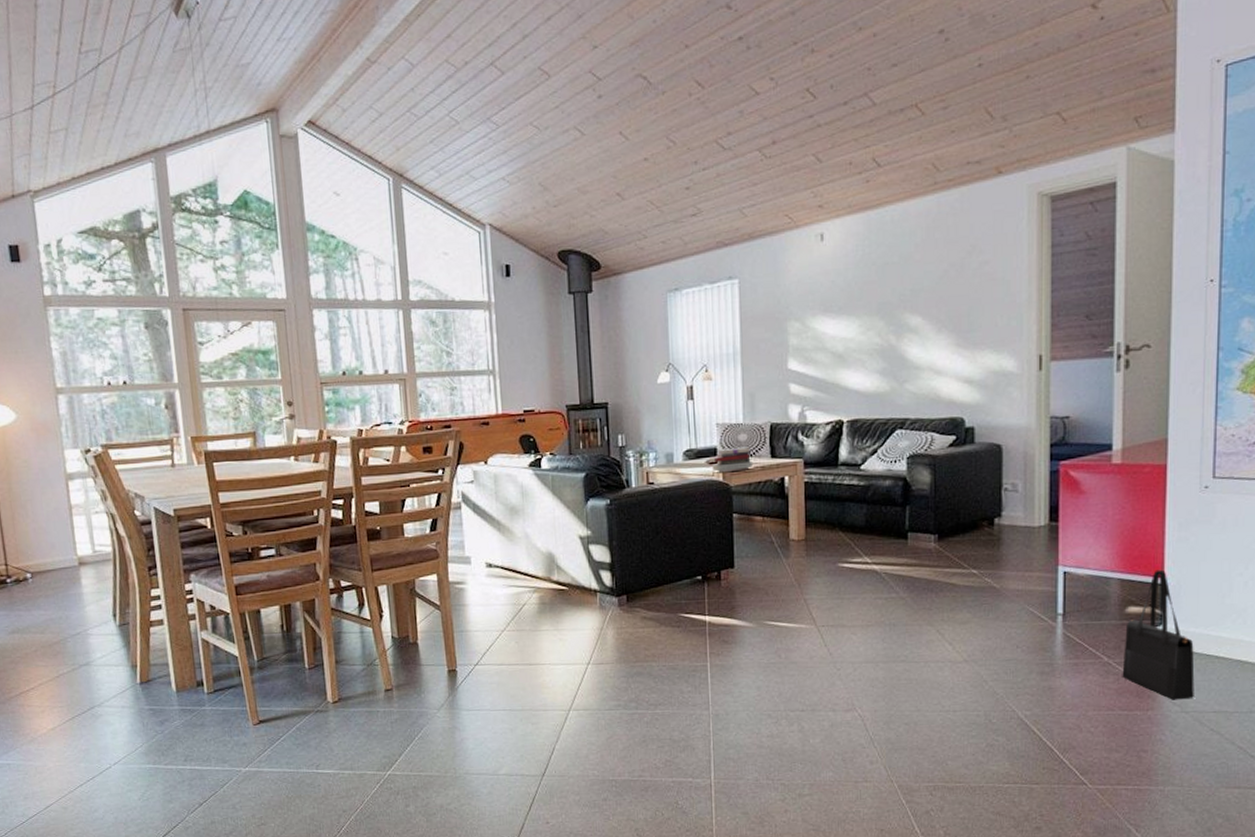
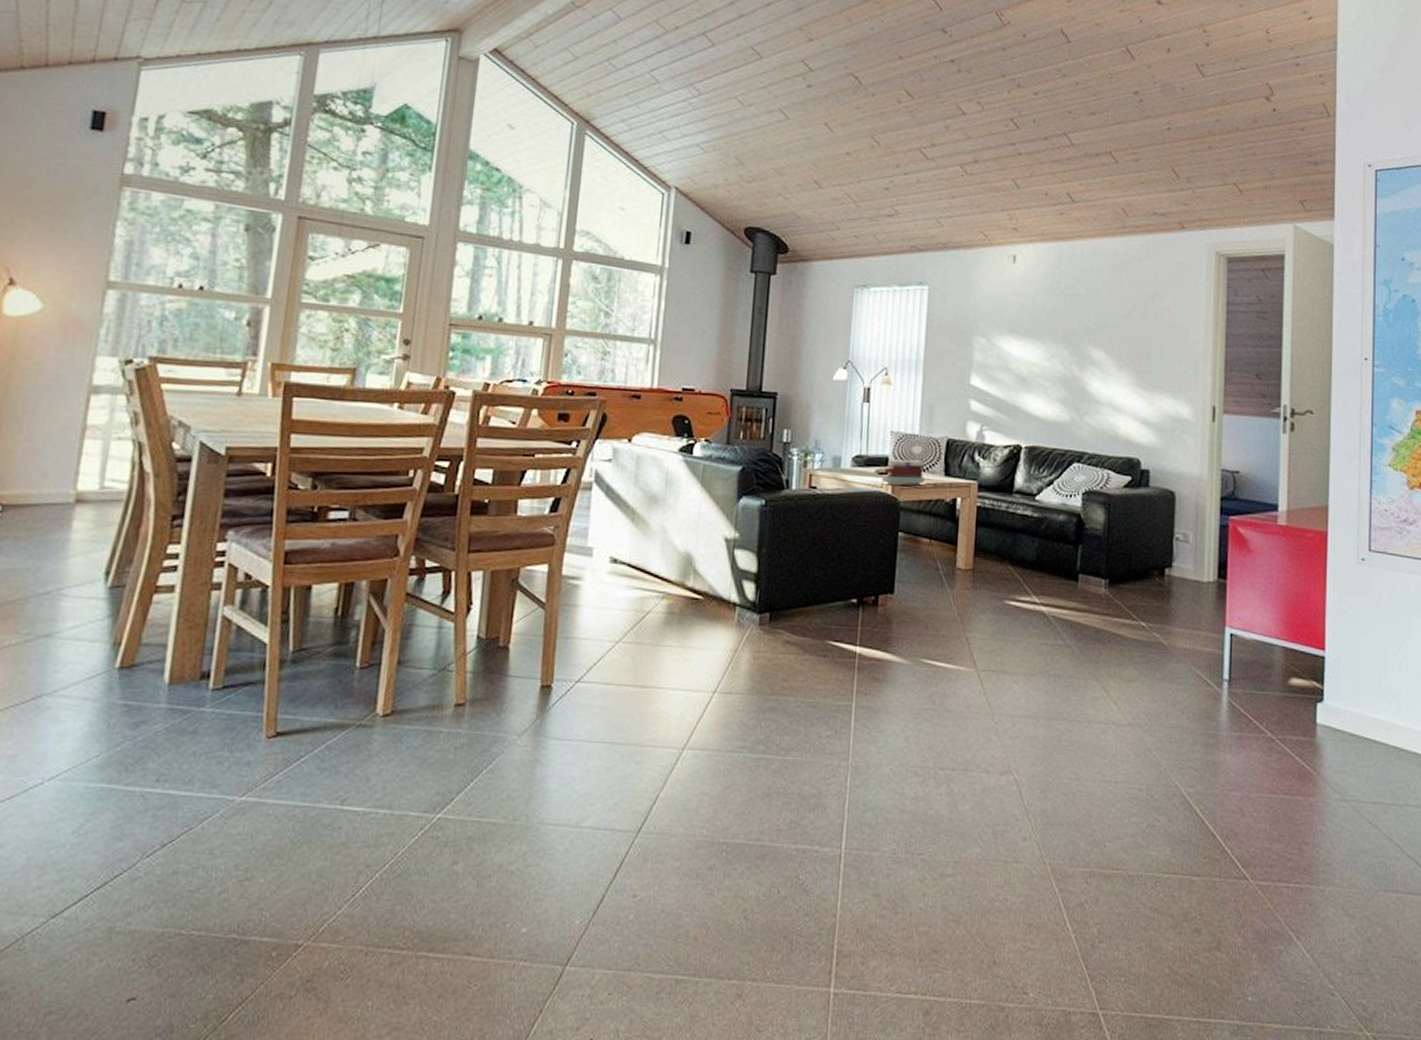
tote bag: present [1122,569,1195,700] -> none [1284,641,1354,787]

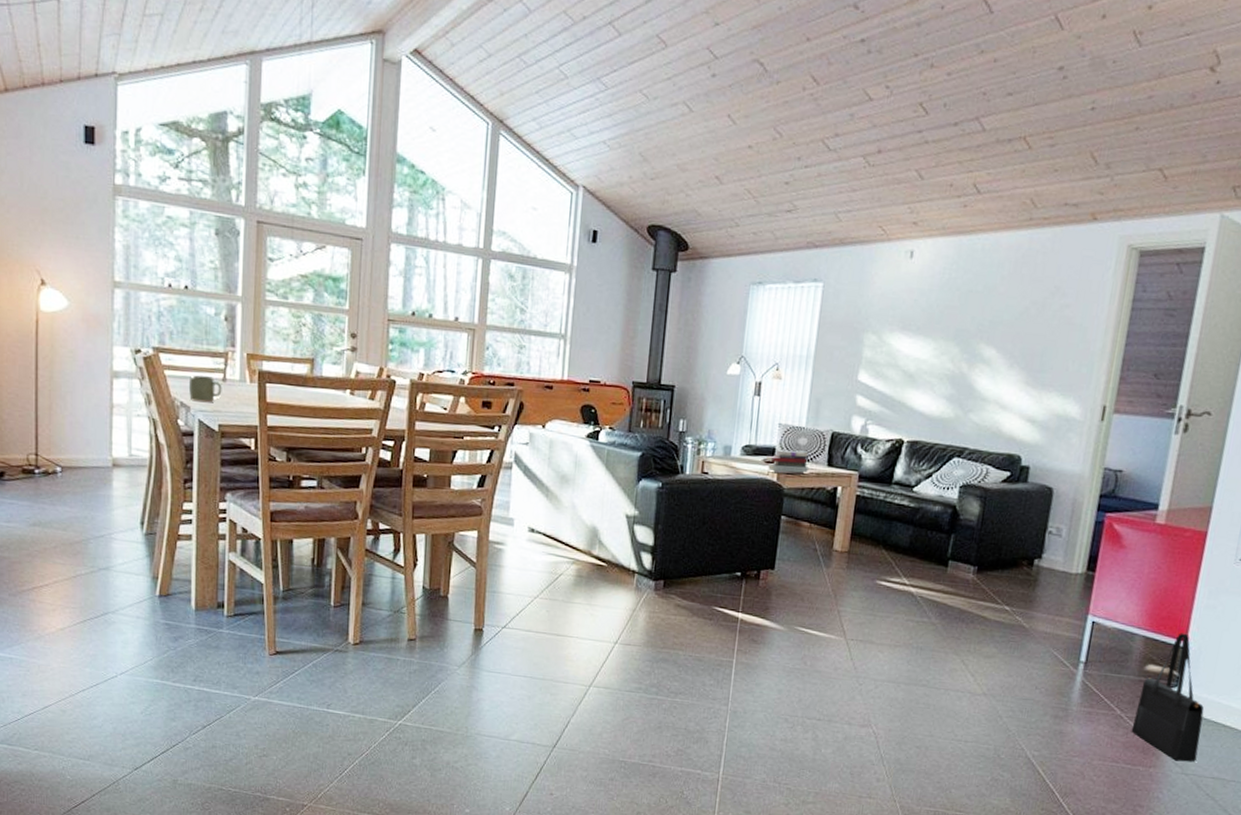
mug: none [191,389,236,421] -> present [188,375,222,403]
tote bag: none [1284,641,1354,787] -> present [1131,633,1205,763]

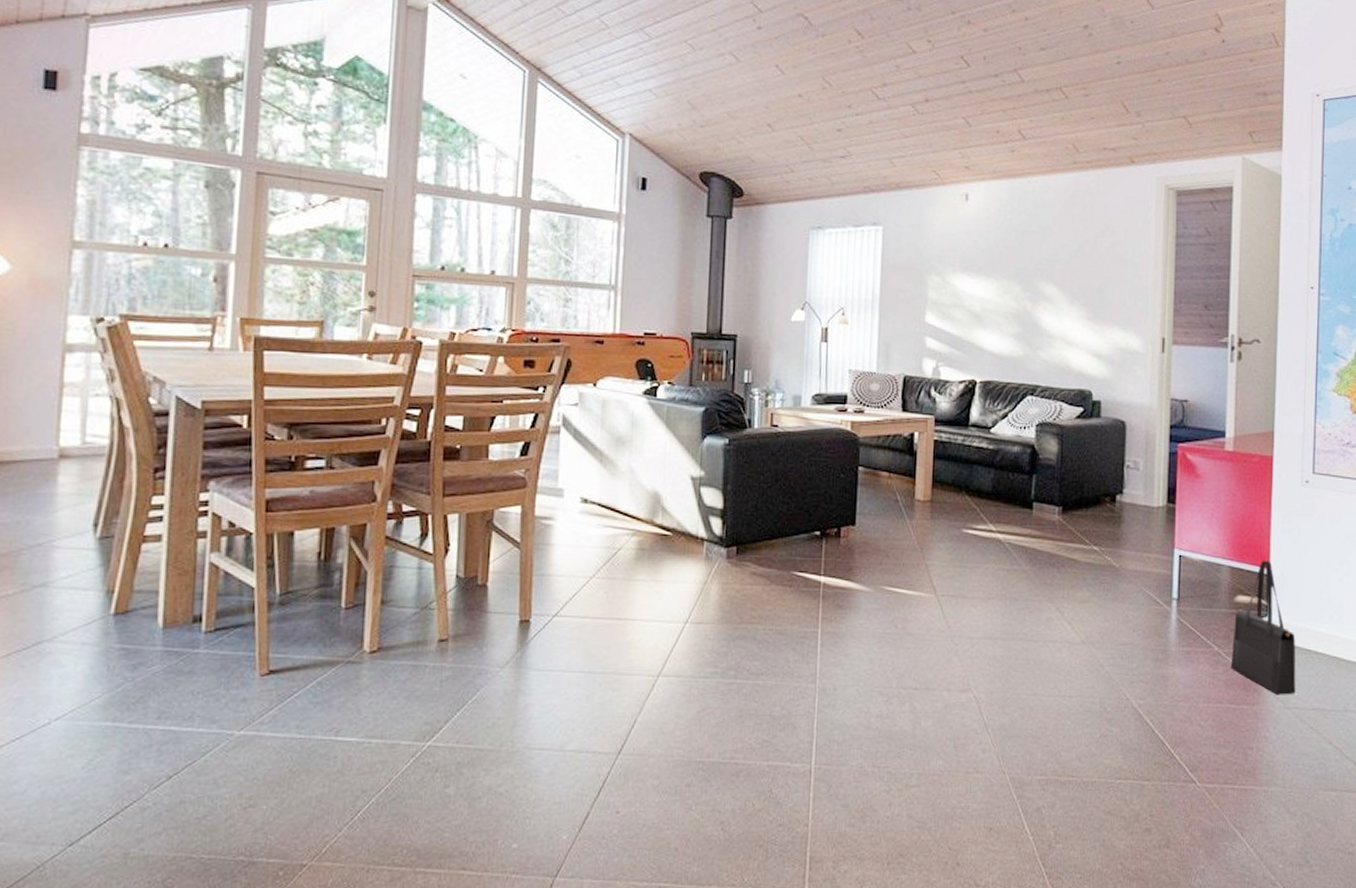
mug: present [188,375,222,403] -> none [164,345,208,376]
books: present [766,450,808,475] -> none [838,396,883,423]

